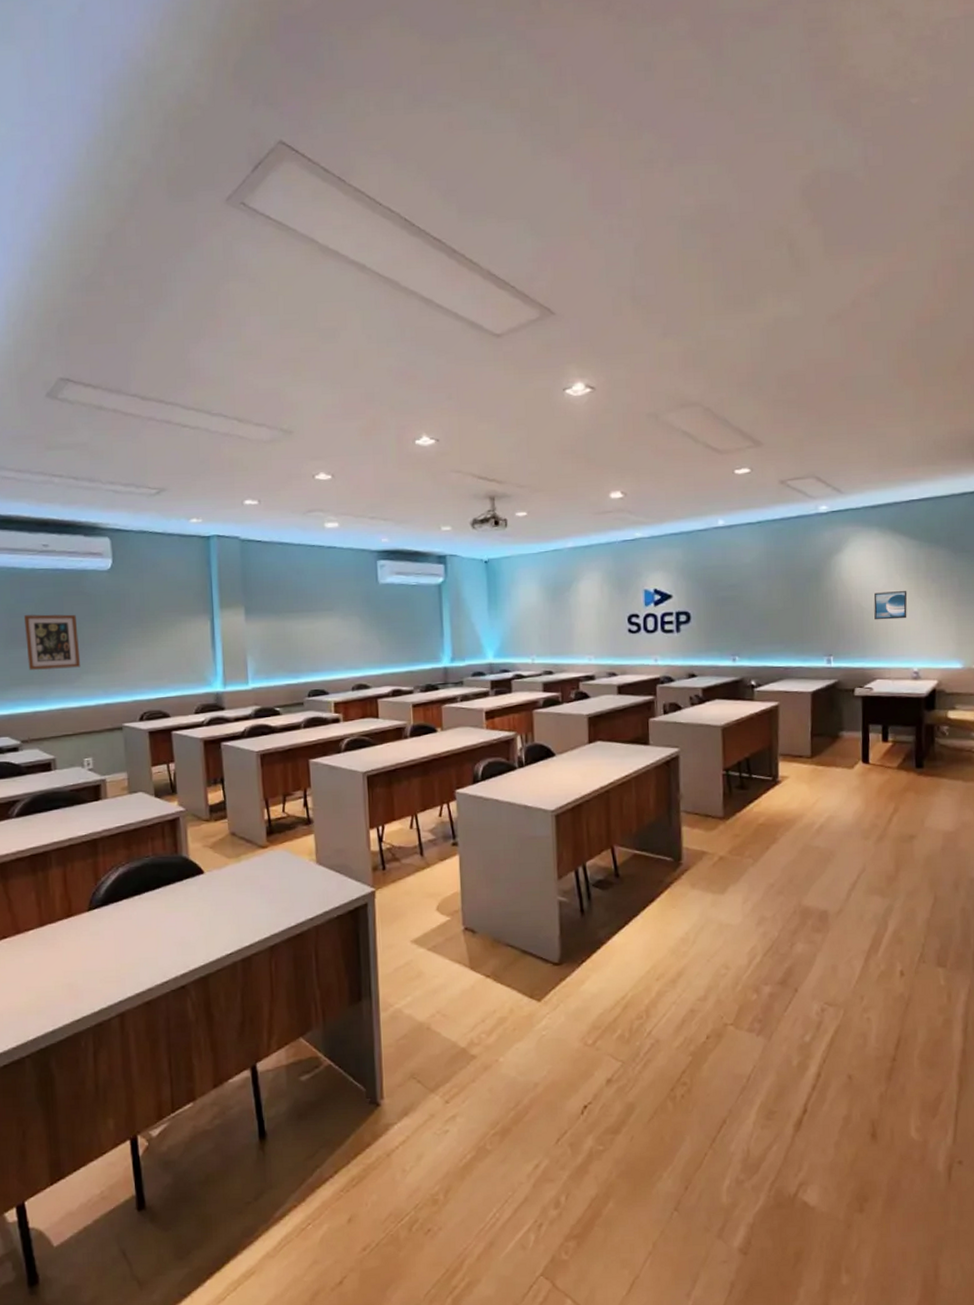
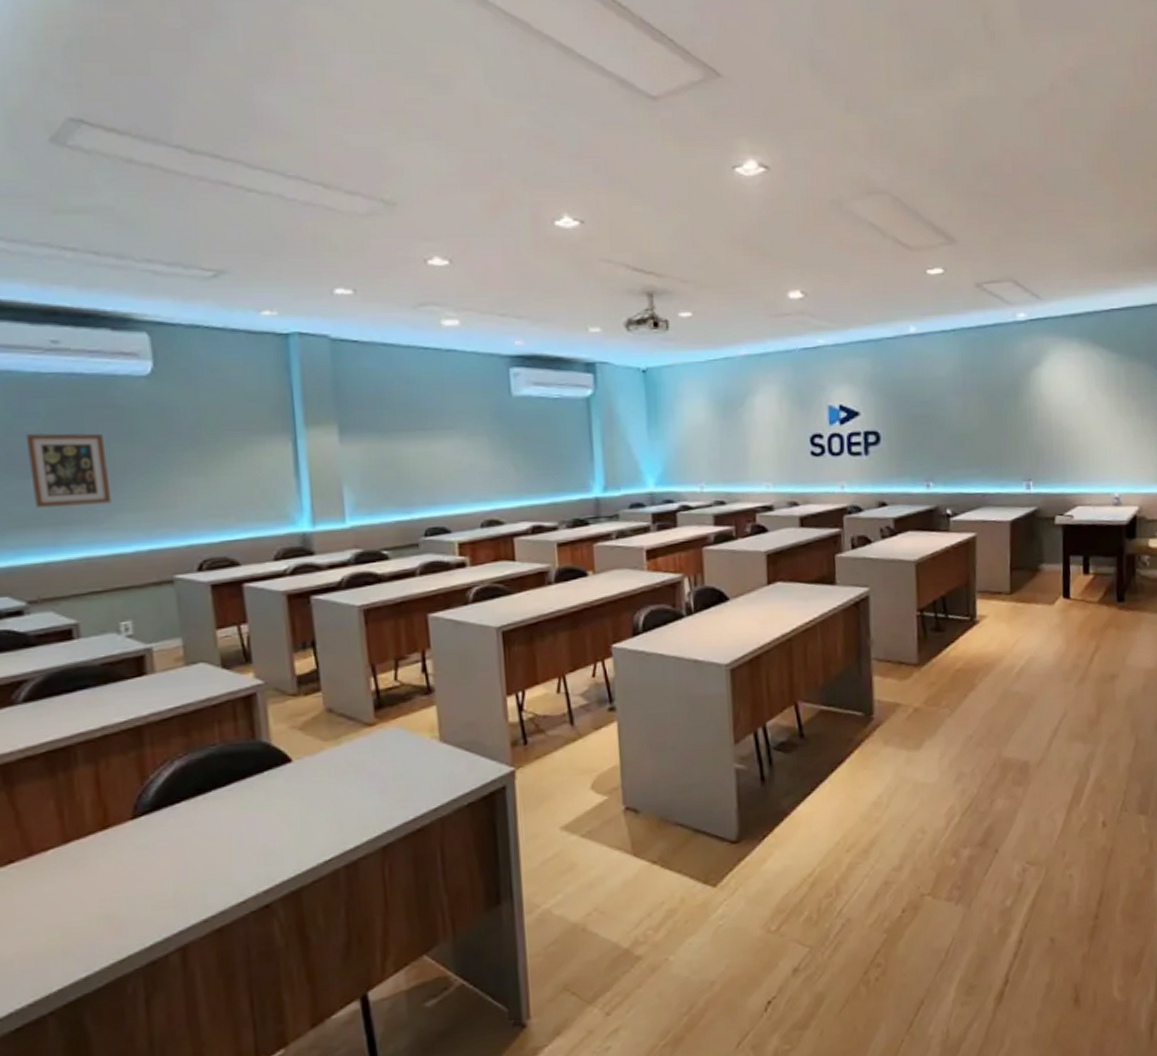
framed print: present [873,591,908,620] -> none [1074,409,1108,441]

